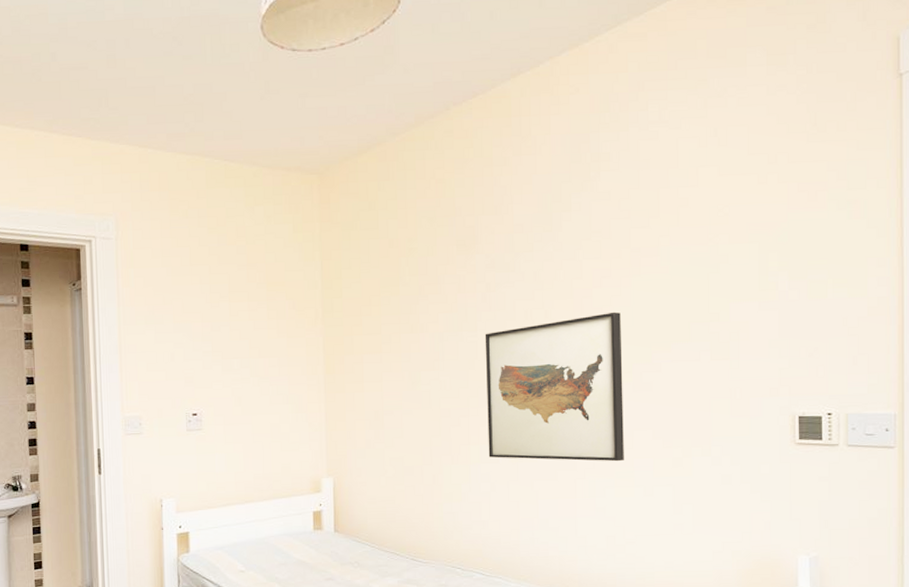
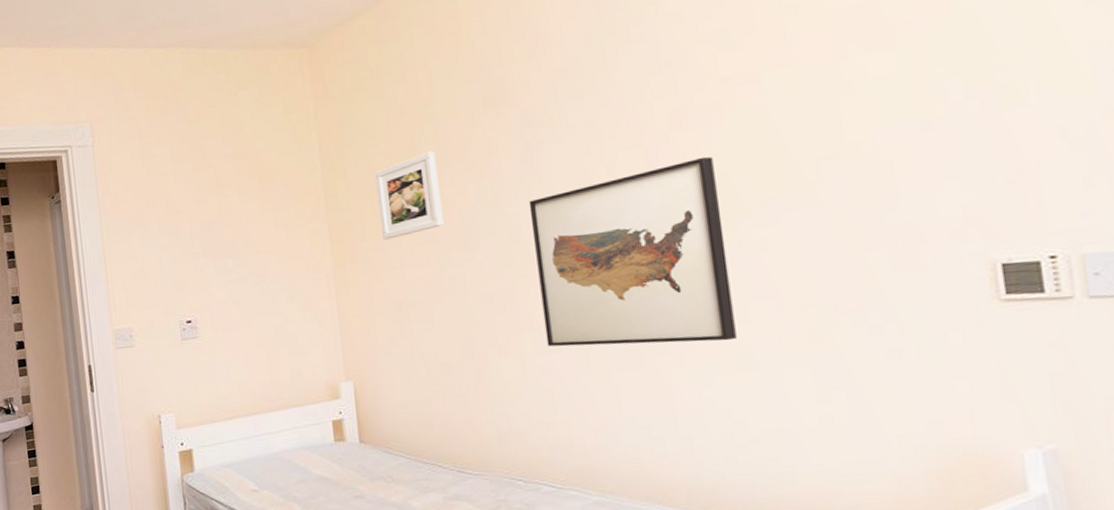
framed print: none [365,281,418,355] -> present [374,150,444,240]

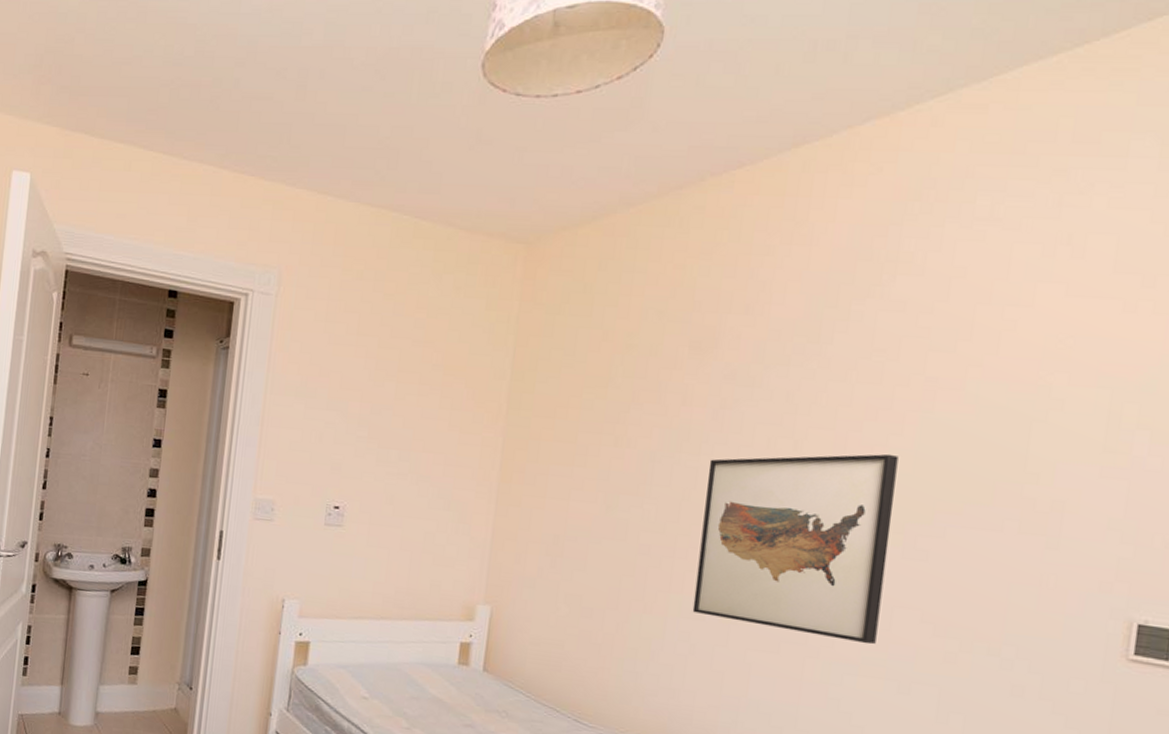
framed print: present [374,150,444,240] -> none [556,384,629,468]

